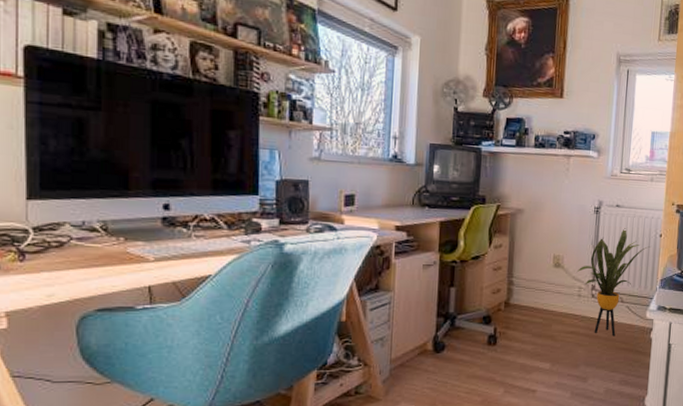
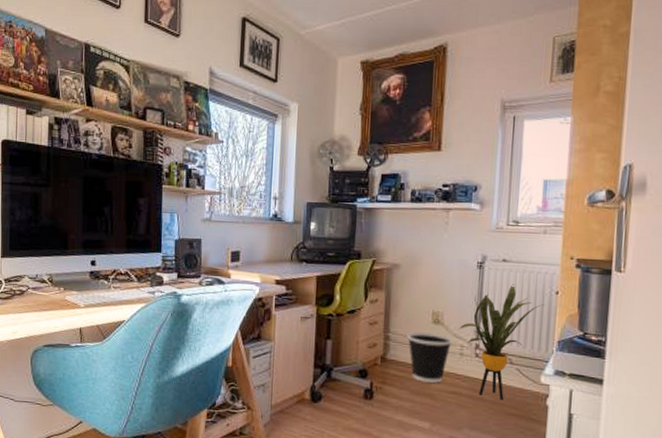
wastebasket: none [530,276,572,324] -> present [407,332,453,383]

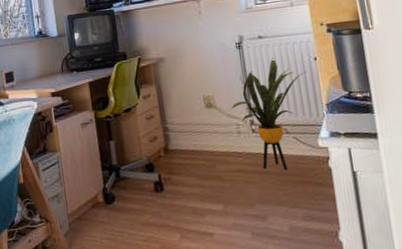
wastebasket: present [407,332,453,383] -> none [184,116,228,166]

